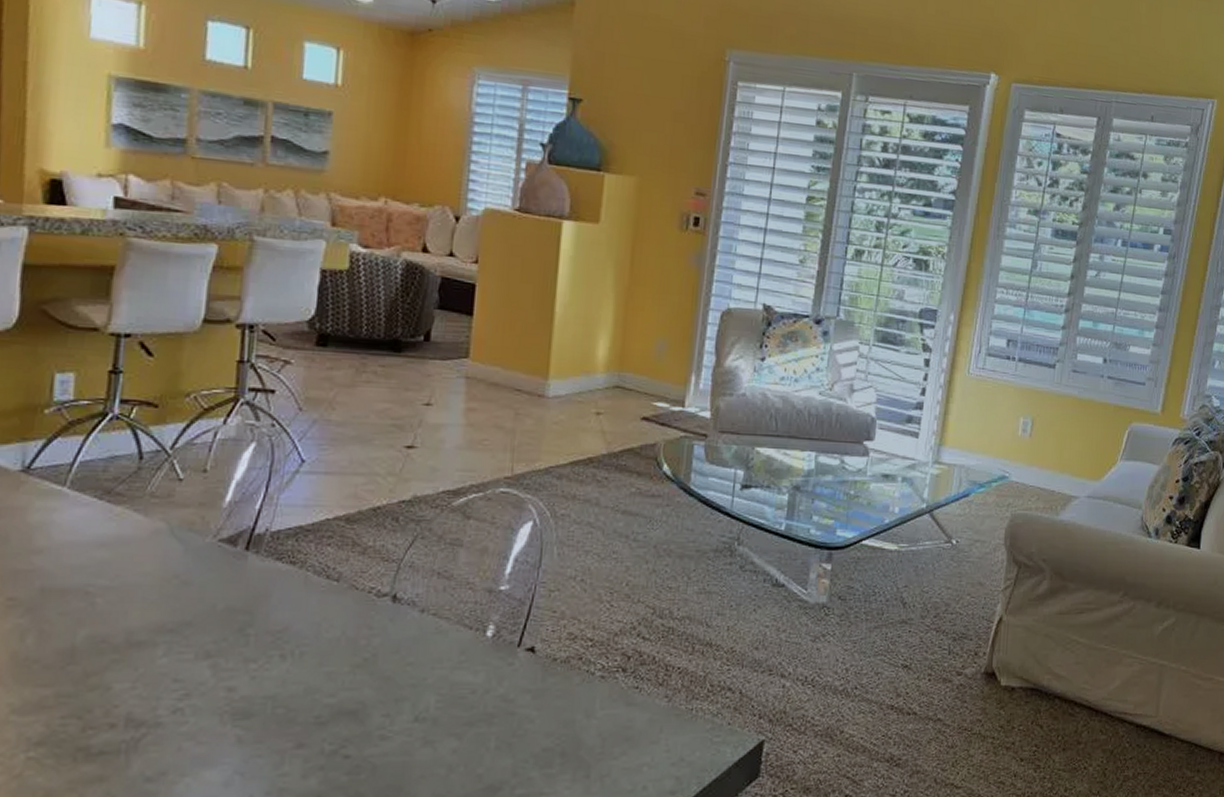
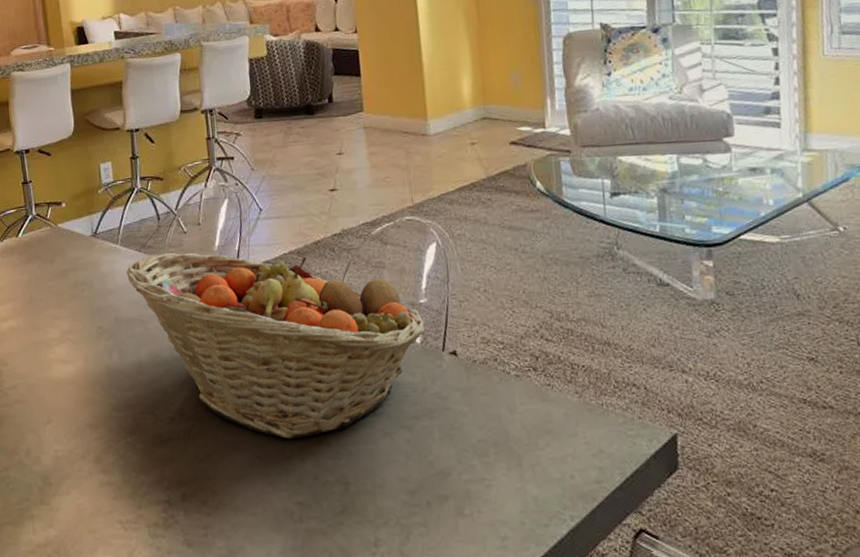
fruit basket: none [71,504,501,750] -> present [125,252,426,439]

